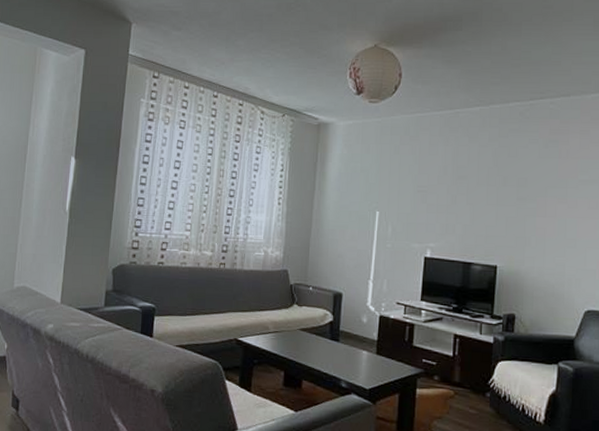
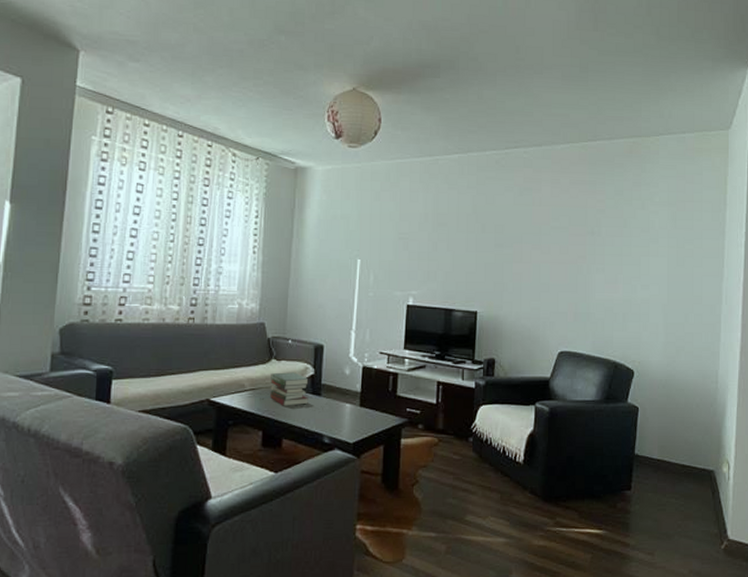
books: none [292,317,328,350] -> present [270,372,309,406]

